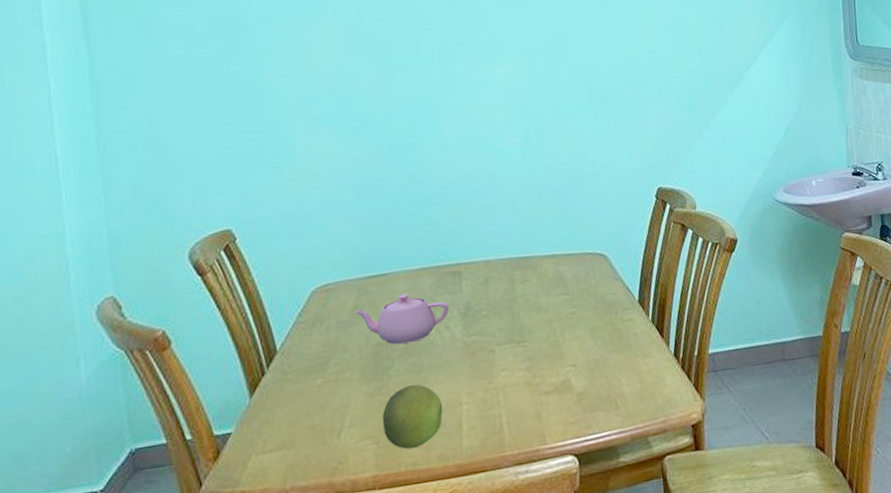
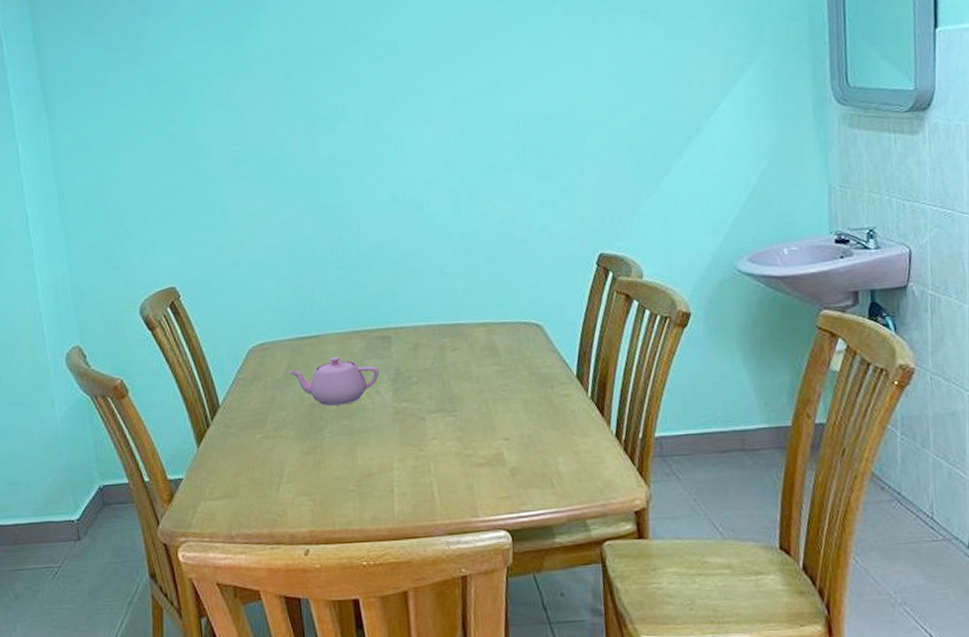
fruit: present [382,384,443,449] -> none [316,447,375,509]

